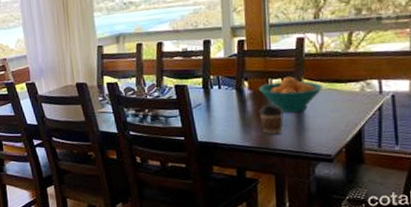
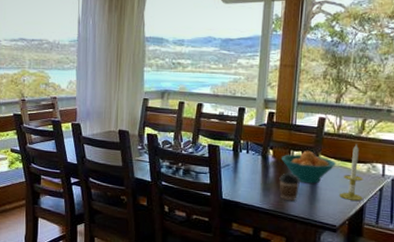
candle: none [331,61,360,125] -> present [339,144,363,201]

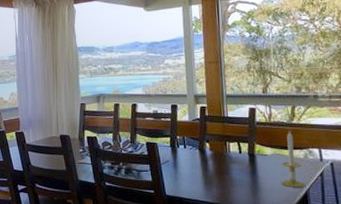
coffee cup: present [279,173,301,201] -> none [219,164,241,193]
fruit bowl: present [282,150,337,184] -> none [219,140,274,174]

